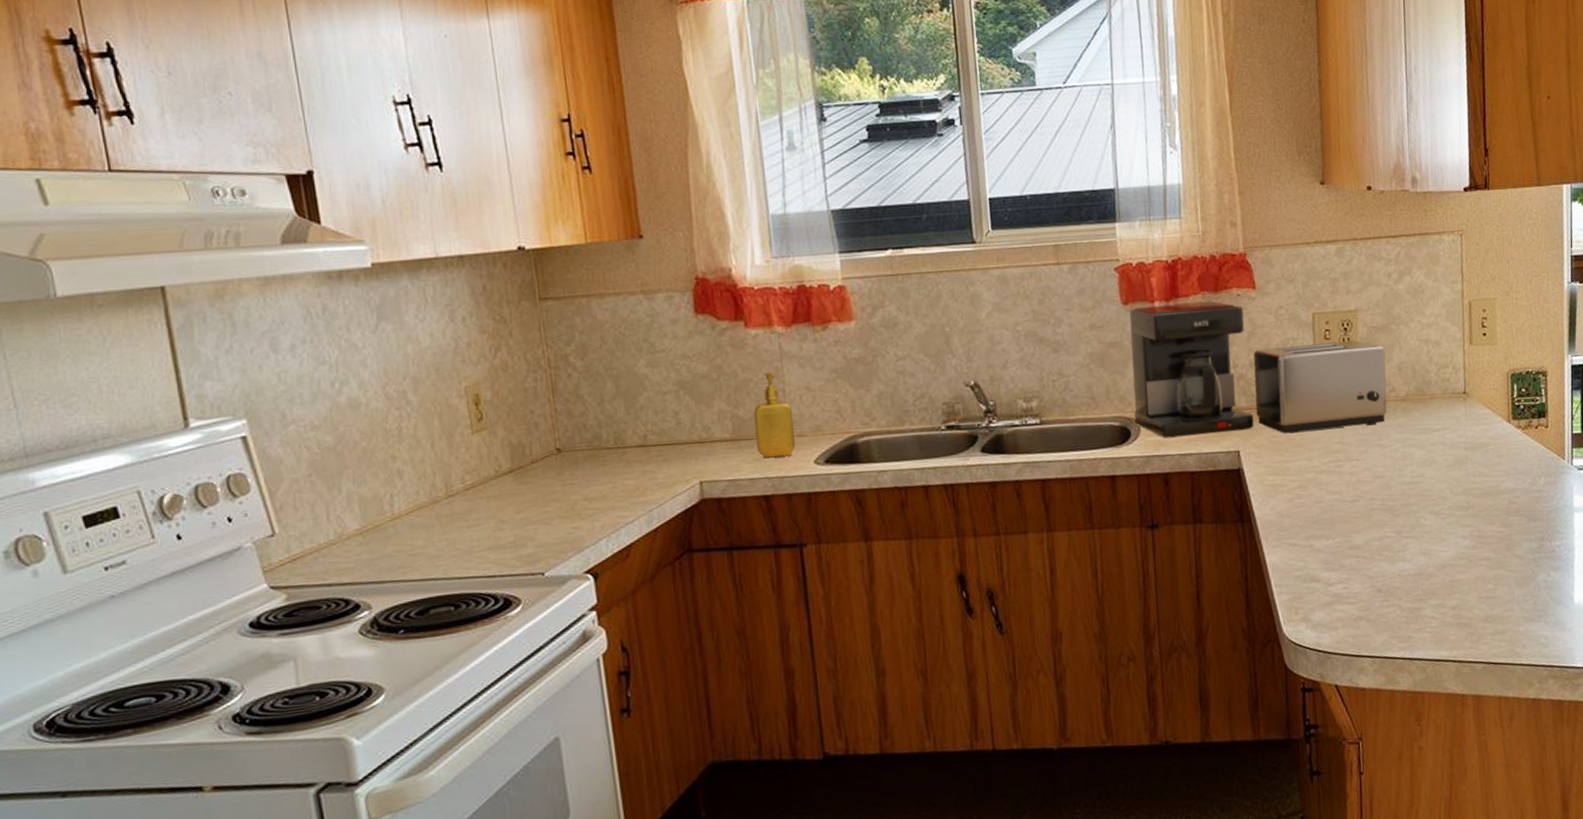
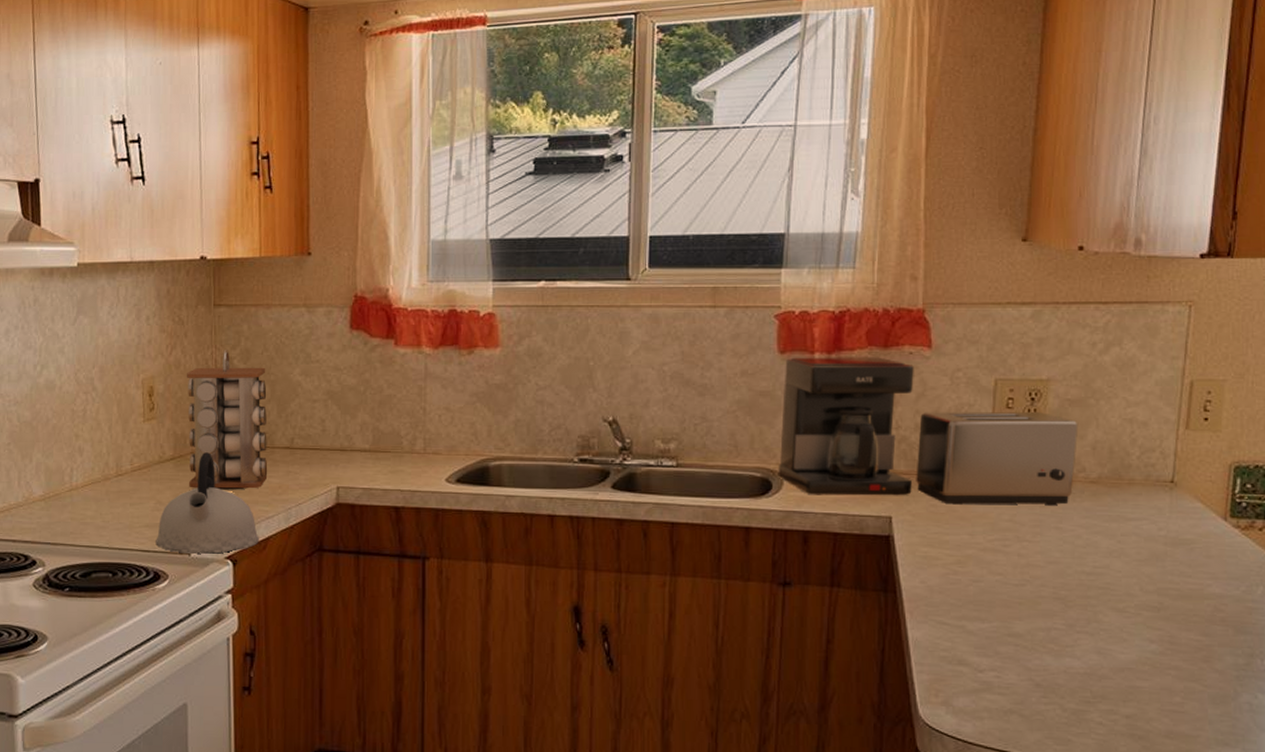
kettle: none [501,460,621,574] -> present [155,452,259,554]
spice rack: none [515,346,622,501] -> present [186,350,268,490]
soap dispenser: present [753,371,795,458] -> none [393,390,430,472]

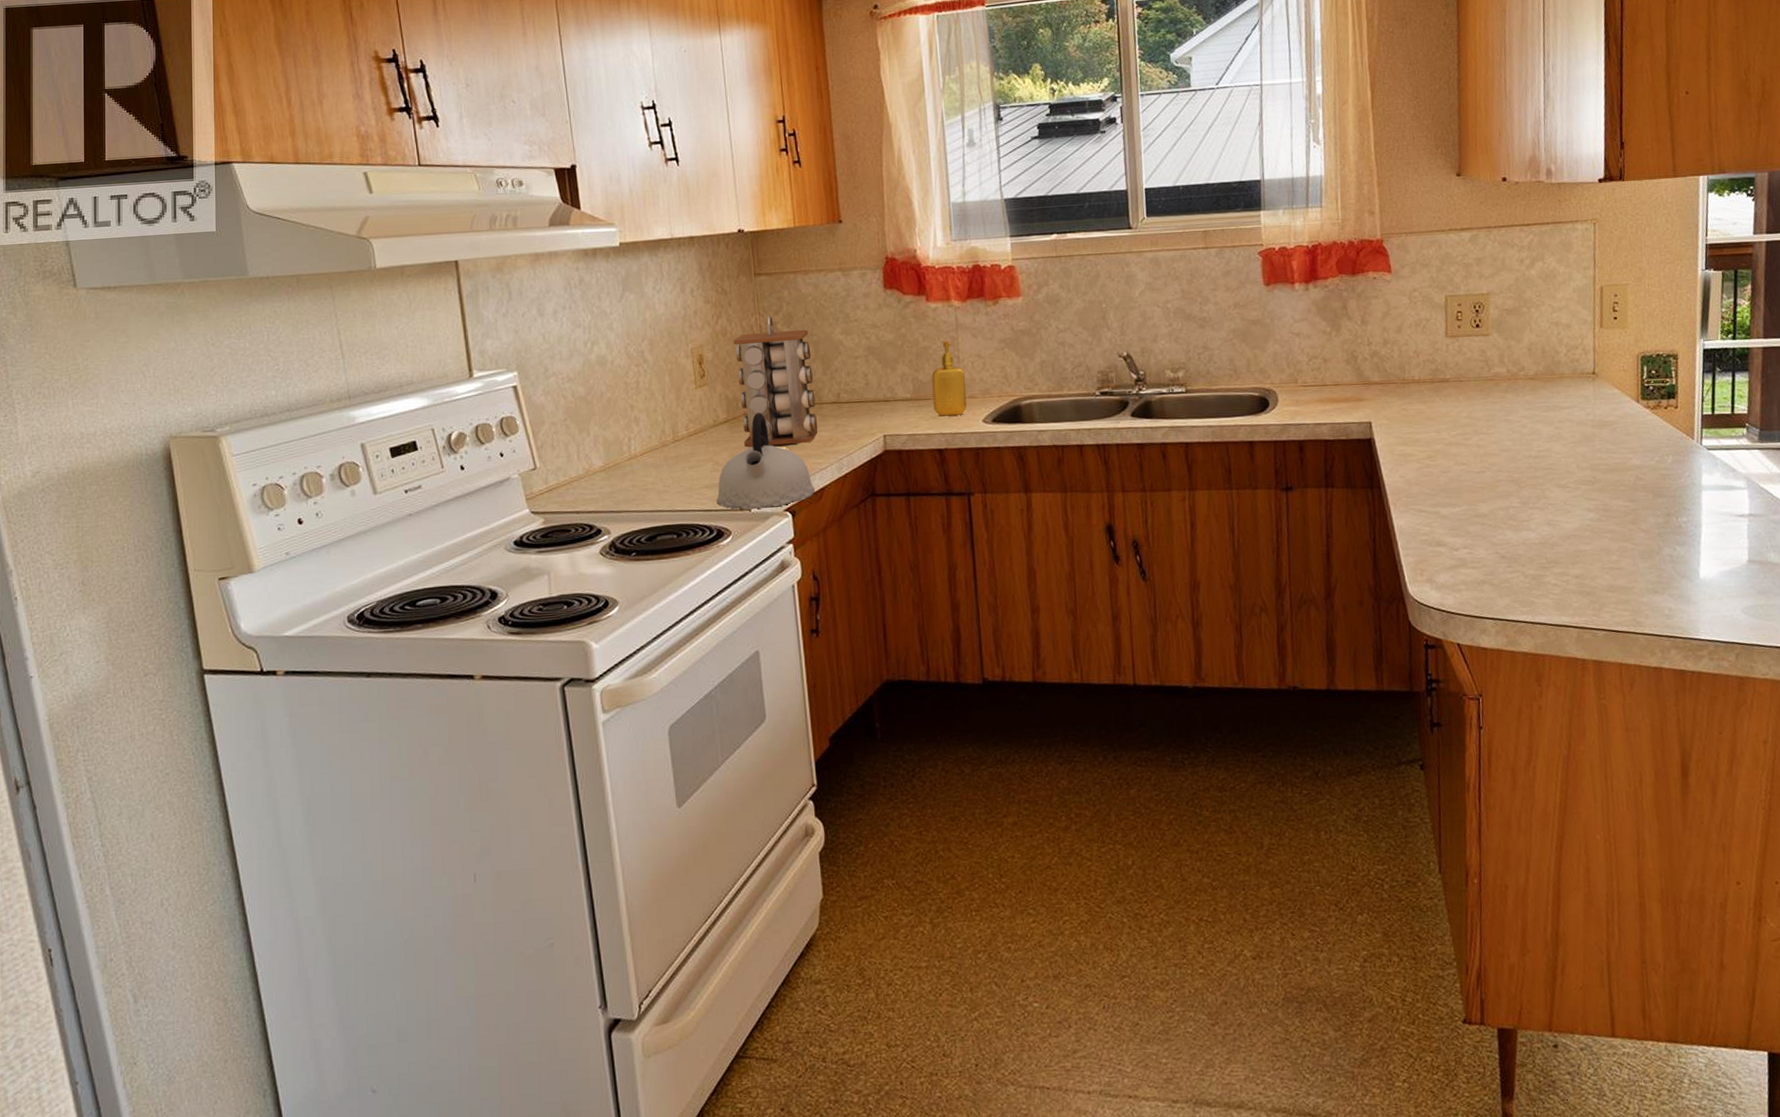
soap dispenser: none [393,390,430,472] -> present [931,340,967,417]
coffee maker: present [778,357,914,496] -> none [1270,283,1386,408]
toaster: present [916,411,1079,505] -> none [1387,321,1516,407]

